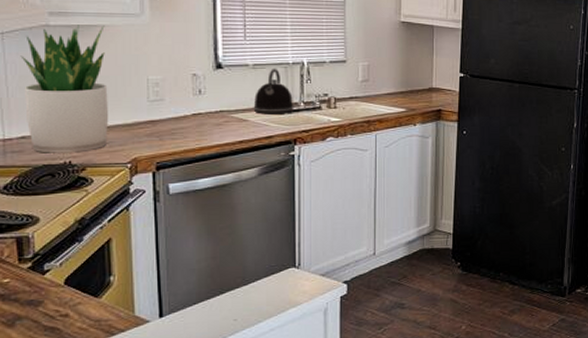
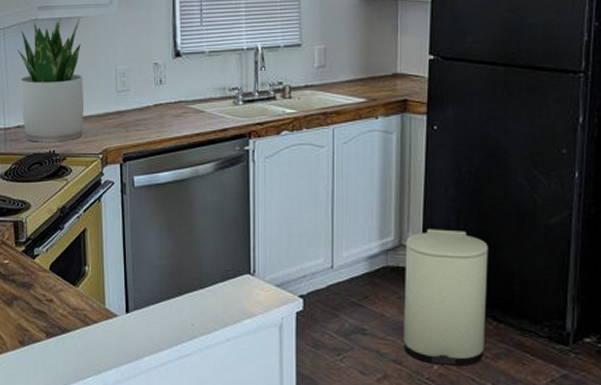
kettle: present [253,68,294,114] -> none [209,54,249,105]
pedal bin: none [437,215,506,325] -> present [404,228,488,366]

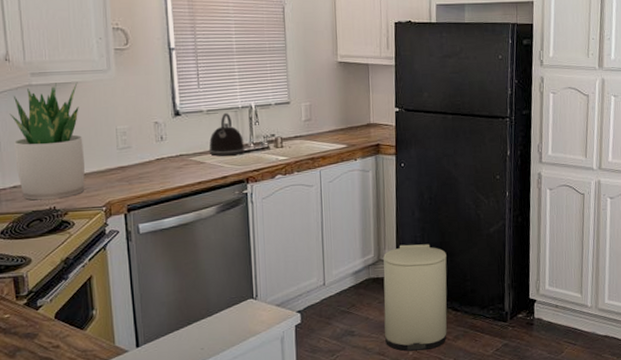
kettle: none [209,54,249,105] -> present [209,112,245,157]

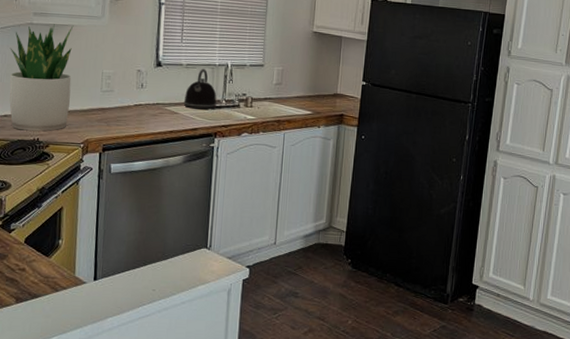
pedal bin: present [383,244,447,352] -> none [327,214,395,321]

